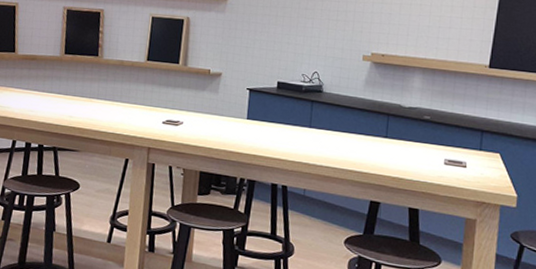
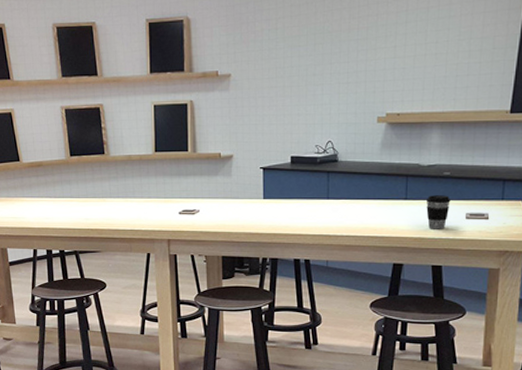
coffee cup: none [405,136,430,172] -> present [426,195,451,229]

